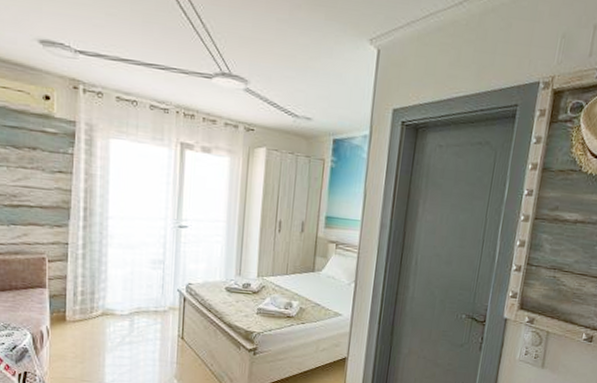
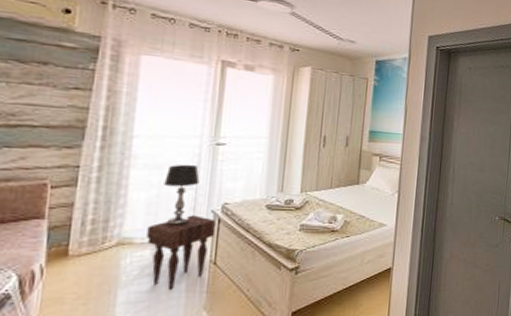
nightstand: none [125,293,182,358] -> present [146,215,217,290]
table lamp: none [136,244,166,302] -> present [164,164,200,227]

